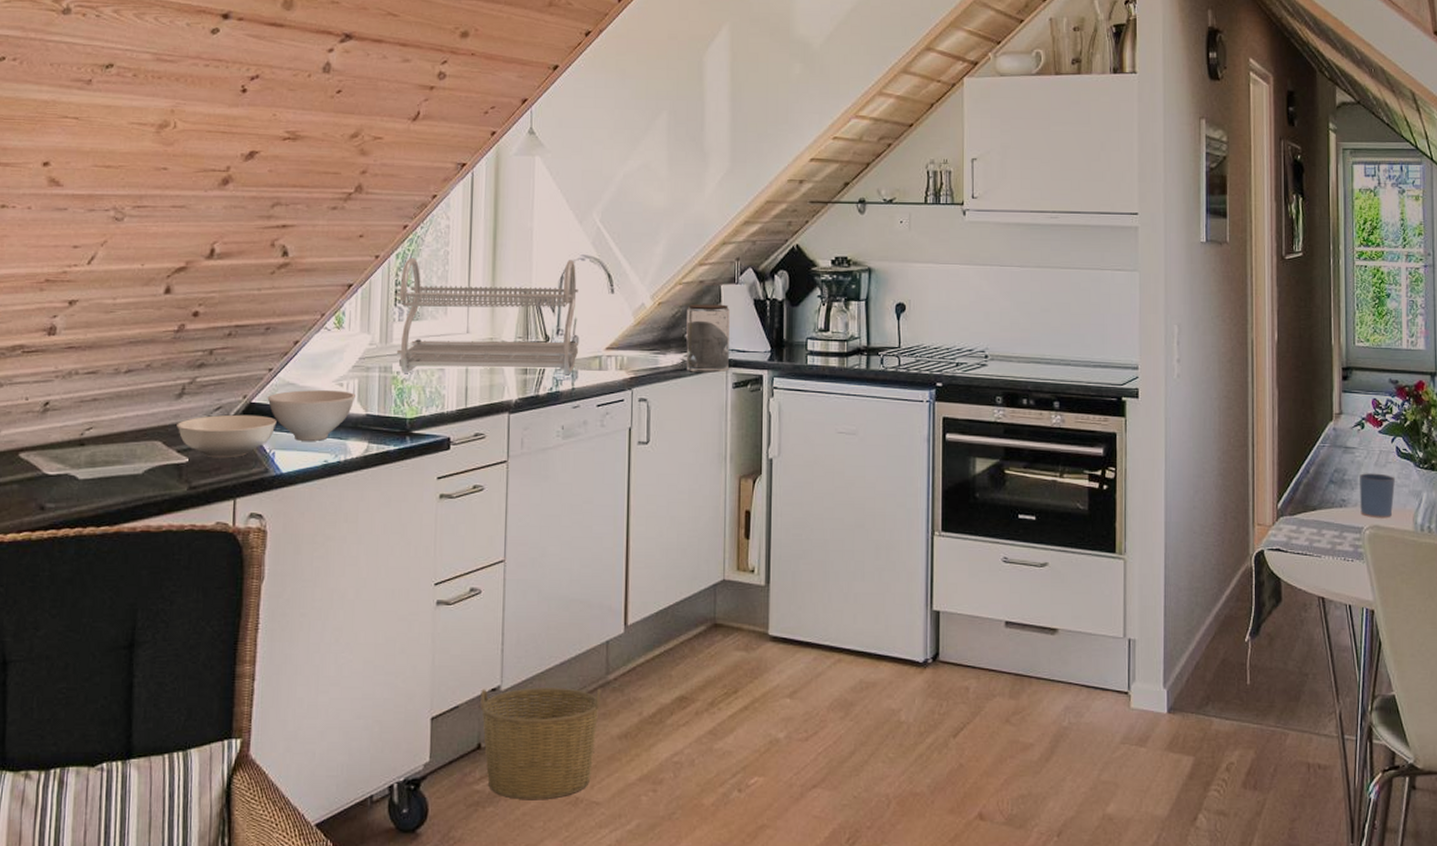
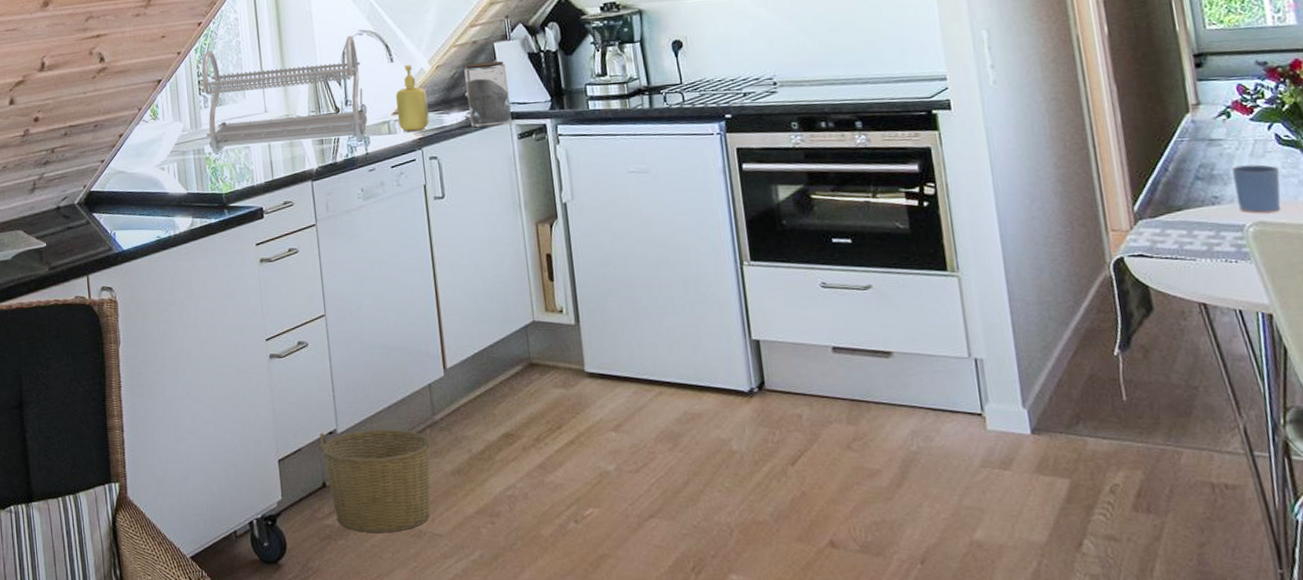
bowl: present [177,414,277,458] -> none [33,201,114,242]
bowl: present [267,390,356,441] -> none [103,174,177,221]
soap dispenser: none [610,298,645,369] -> present [395,65,430,131]

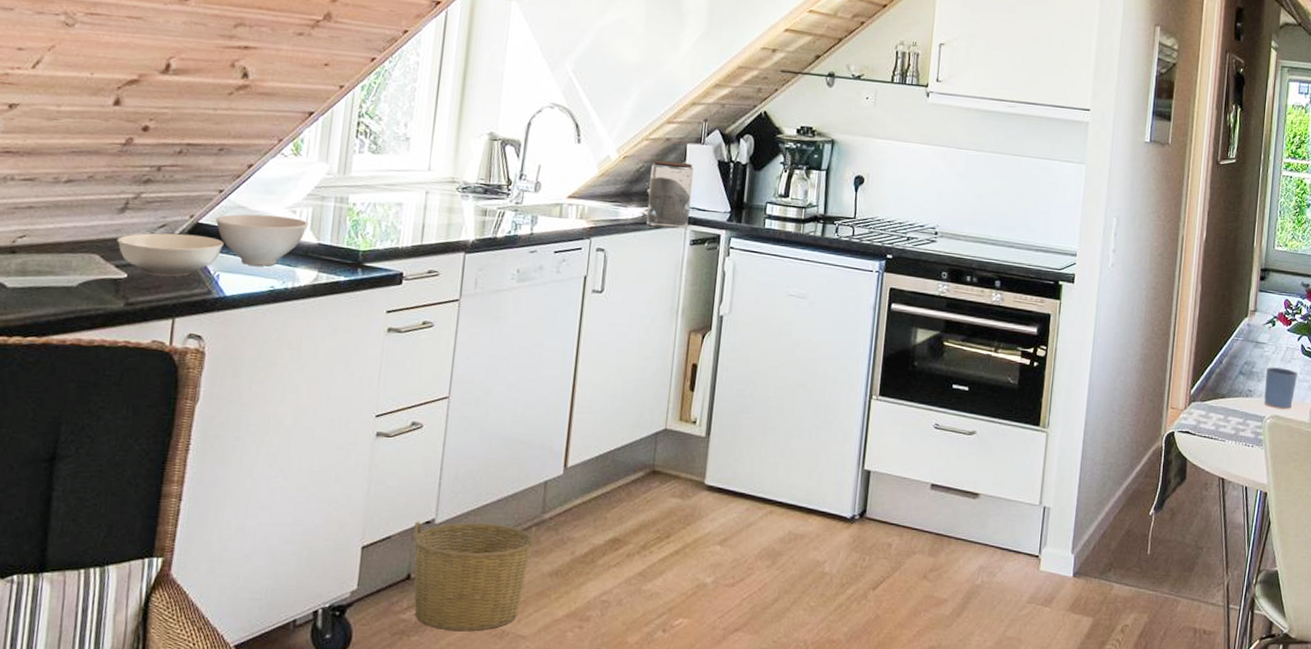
bowl: none [33,201,114,242] -> present [117,232,224,277]
bowl: none [103,174,177,221] -> present [215,214,309,266]
dish rack: present [199,36,367,155] -> none [354,90,545,220]
soap dispenser: present [395,65,430,131] -> none [571,149,609,219]

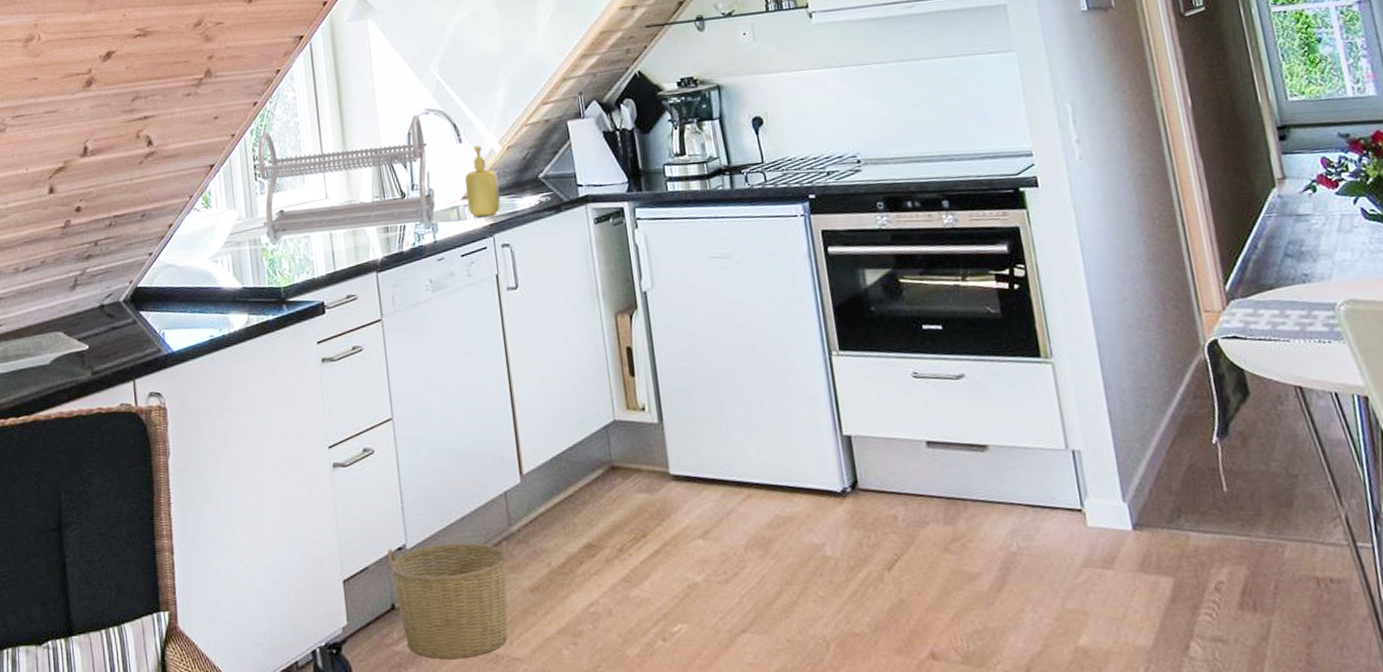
bowl: present [117,232,224,277] -> none [74,298,163,343]
bowl: present [215,214,309,266] -> none [151,267,231,319]
dish rack: none [354,90,545,220] -> present [255,115,435,245]
soap dispenser: none [571,149,609,219] -> present [464,146,502,217]
jar: present [645,160,694,229] -> none [537,140,588,213]
mug: present [1264,367,1297,410] -> none [1321,240,1371,292]

